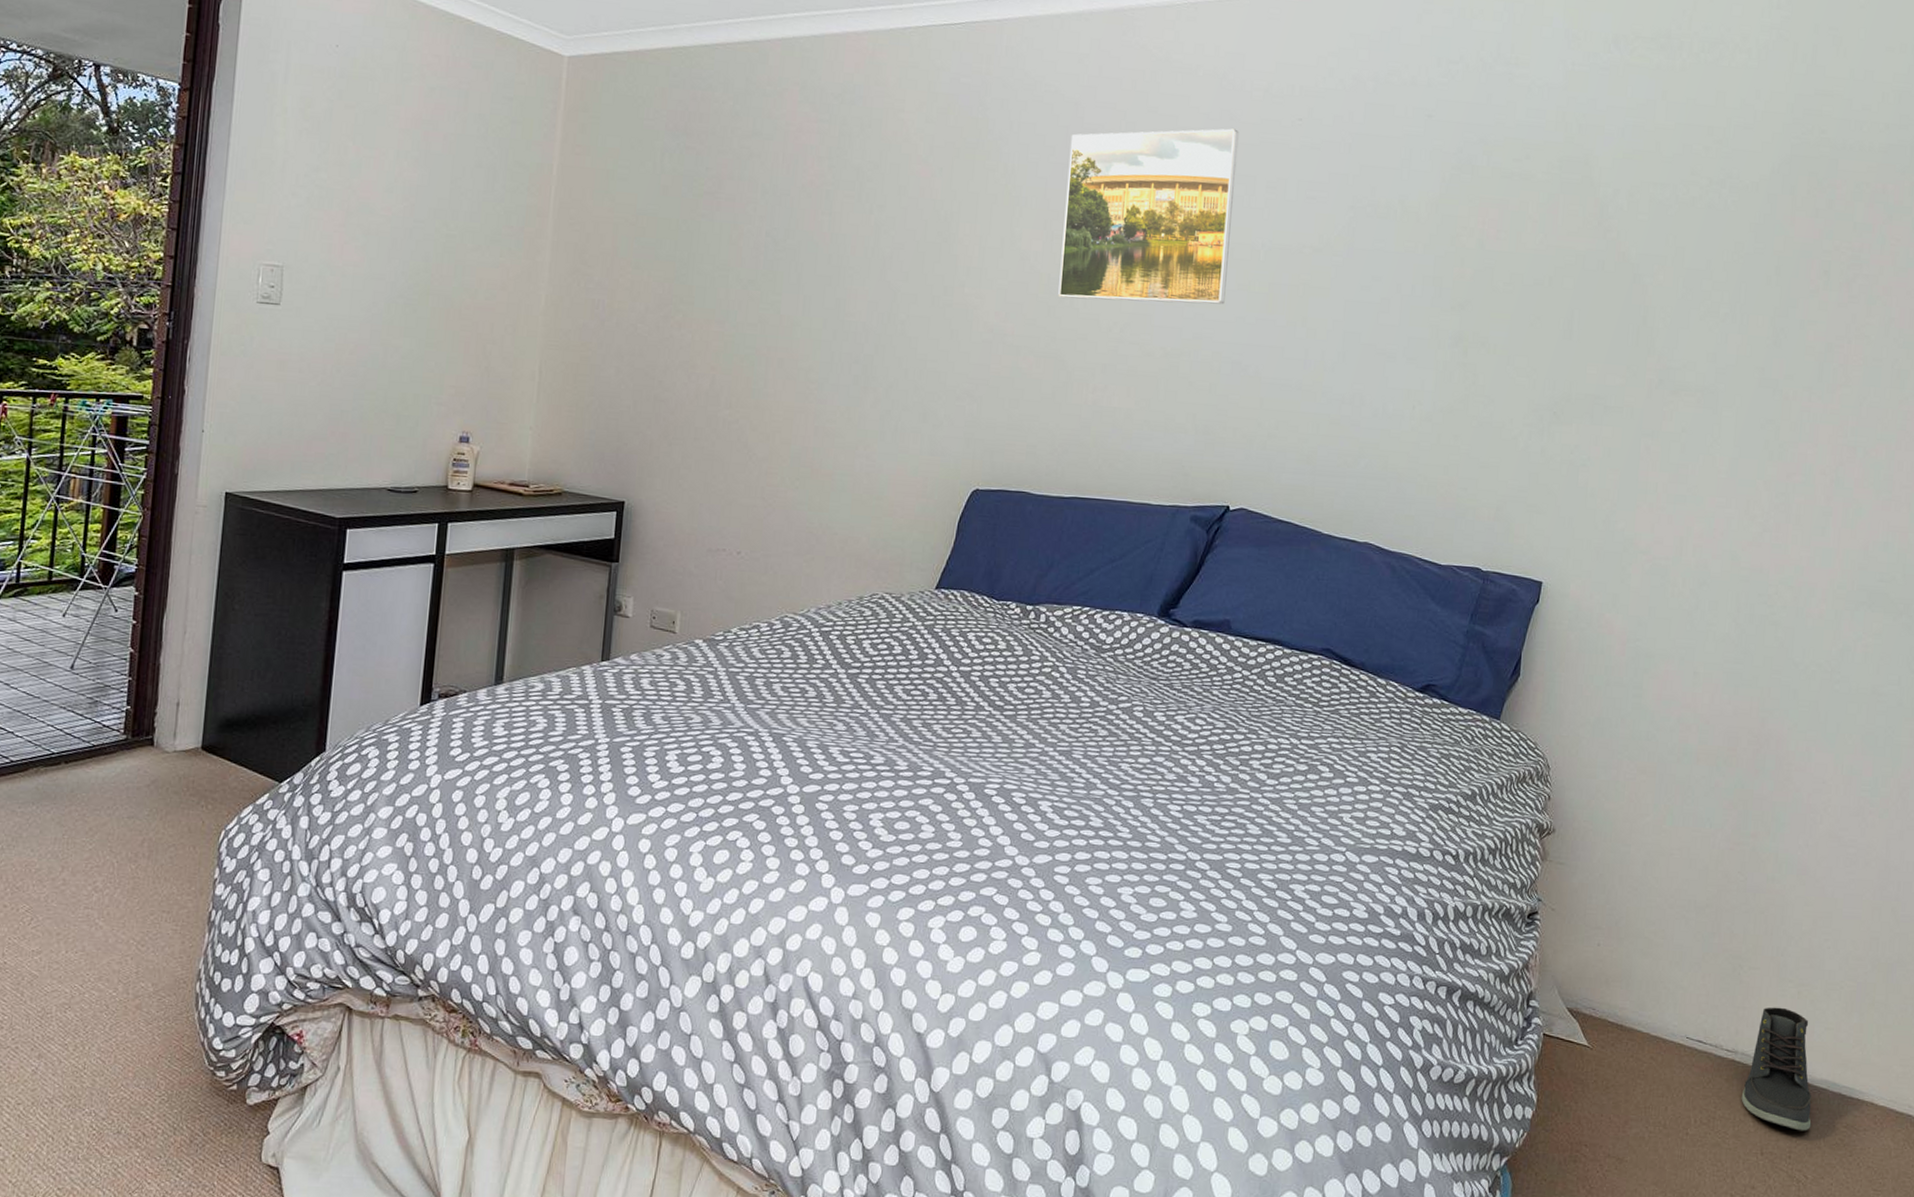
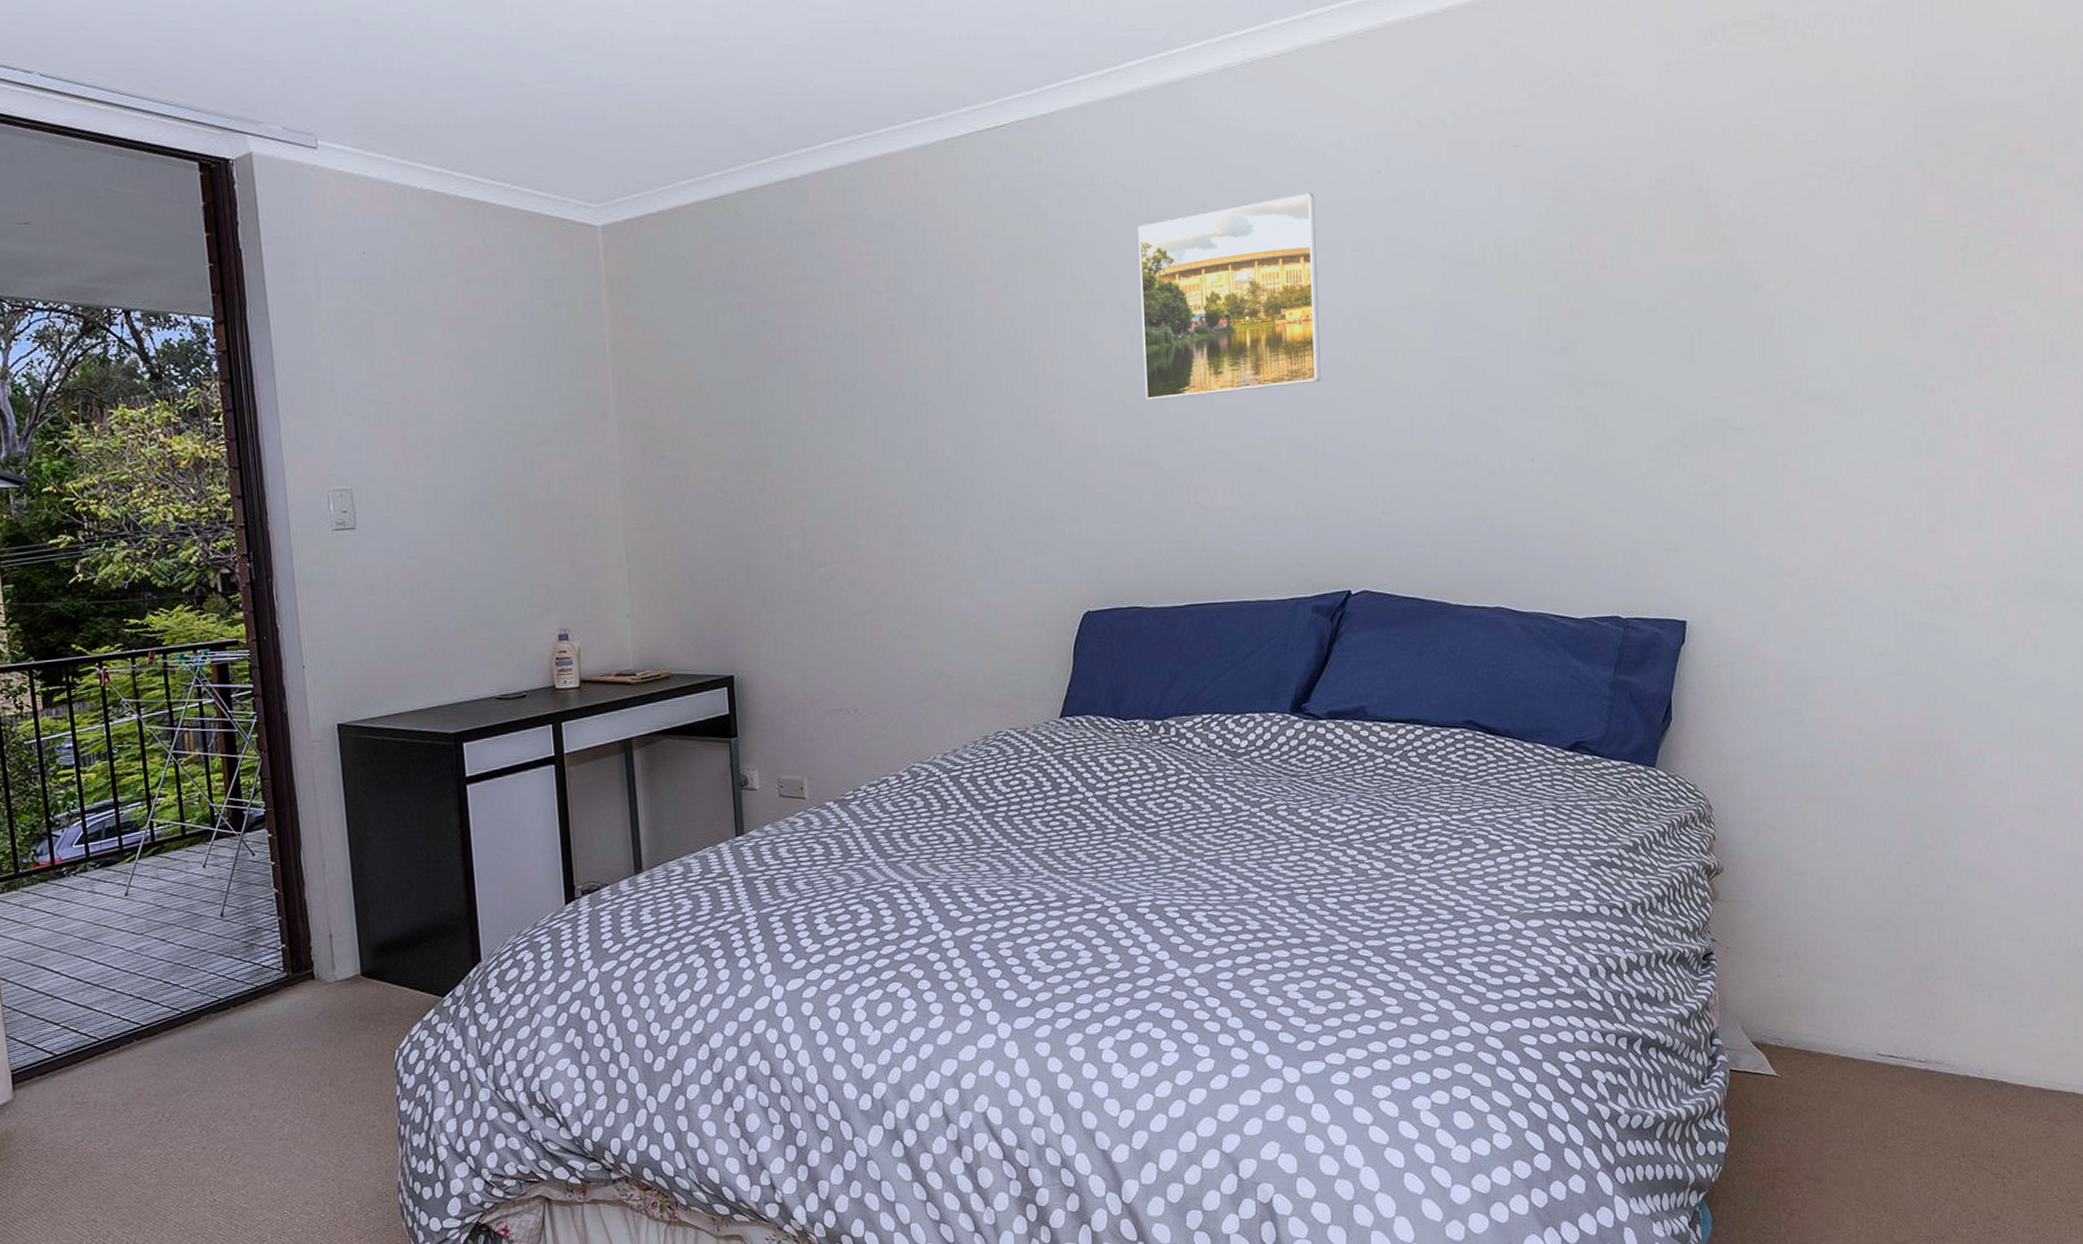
sneaker: present [1741,1007,1812,1131] -> none [1938,1012,2012,1130]

